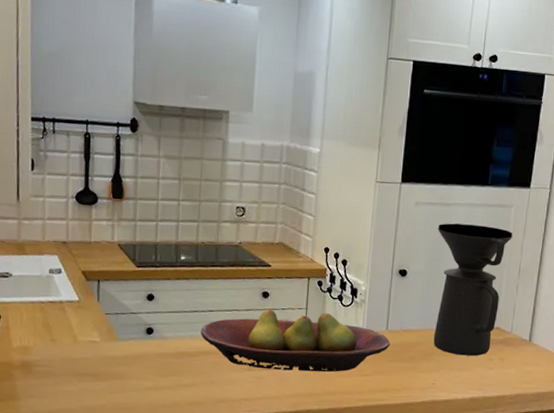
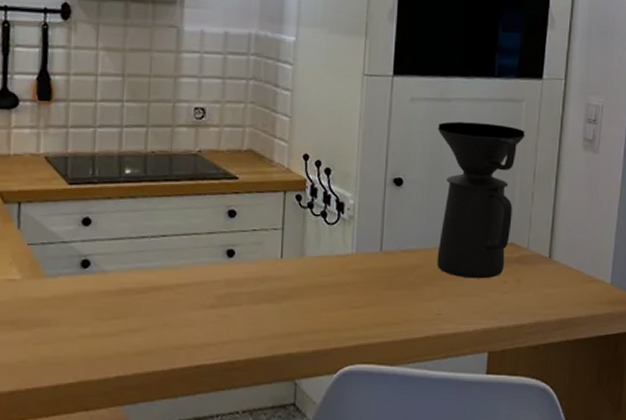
fruit bowl: present [201,308,390,372] -> none [151,230,386,306]

